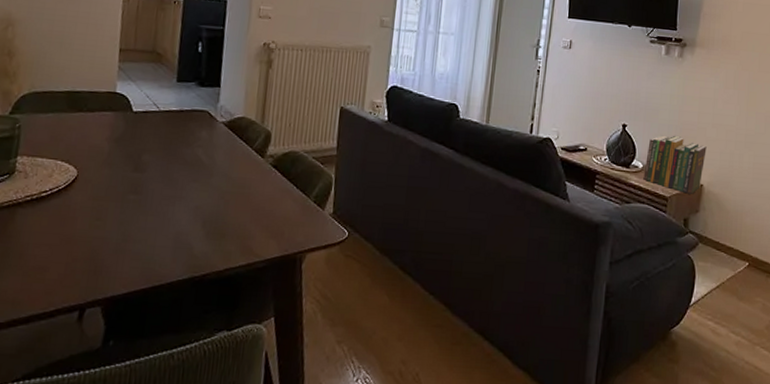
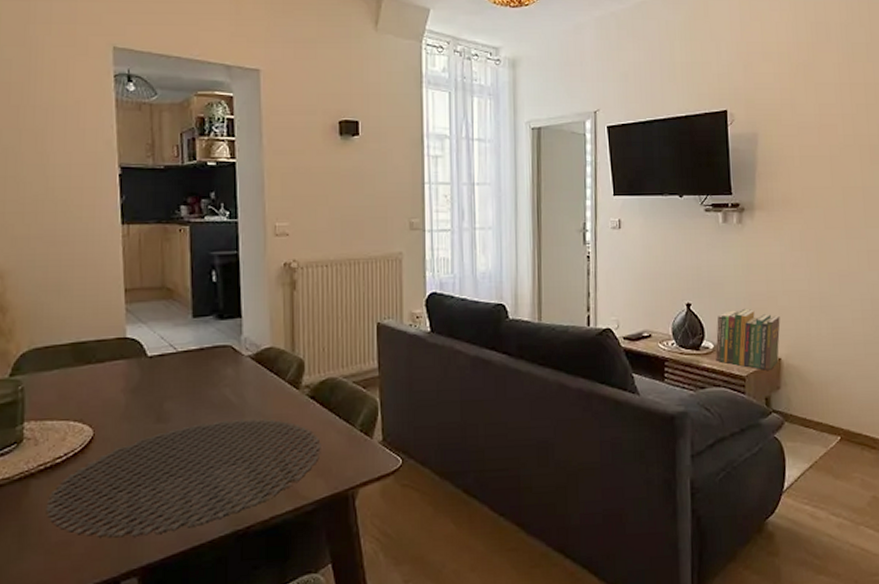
place mat: none [28,177,278,271] -> present [46,418,321,538]

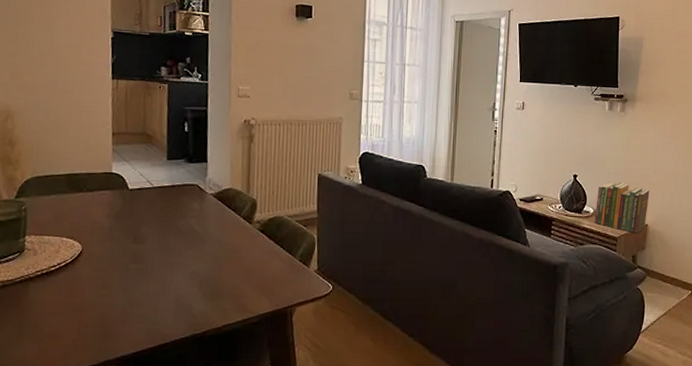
place mat: present [46,418,321,538] -> none [41,244,267,333]

